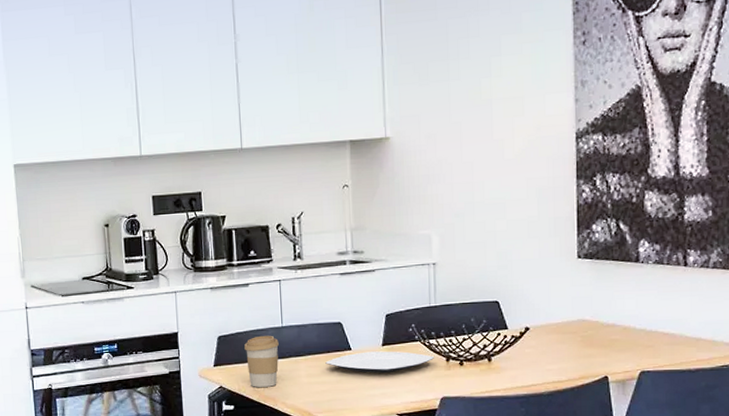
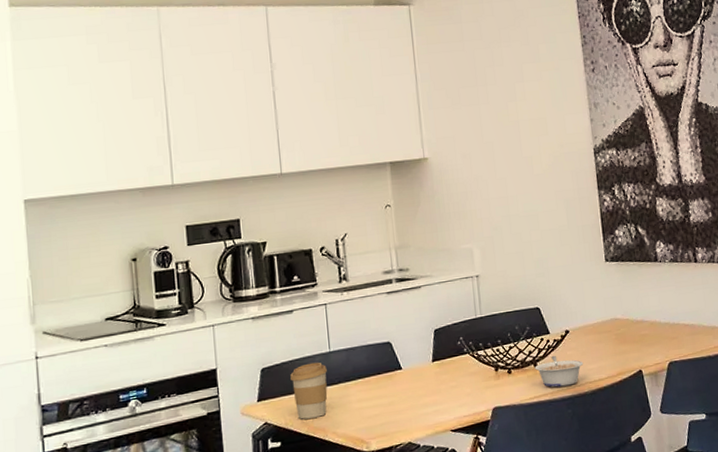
plate: present [325,351,435,374] -> none [376,365,484,391]
legume: none [488,351,543,384] -> present [534,355,584,388]

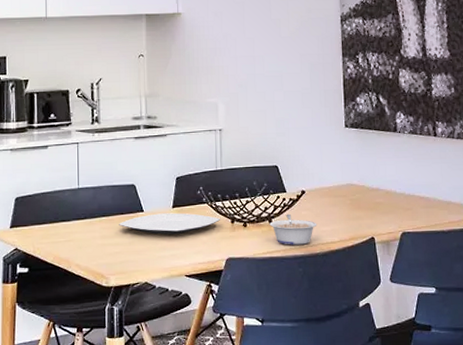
coffee cup: present [290,362,328,420] -> none [41,196,75,249]
plate: none [376,365,484,391] -> present [119,213,221,235]

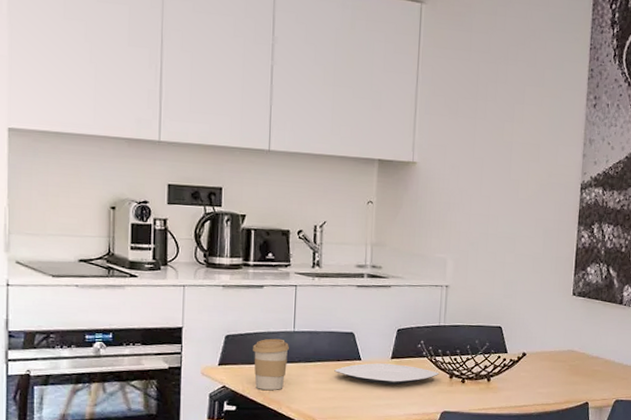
coffee cup: none [41,196,75,249] -> present [253,338,289,390]
legume: present [269,213,317,245] -> none [487,373,535,404]

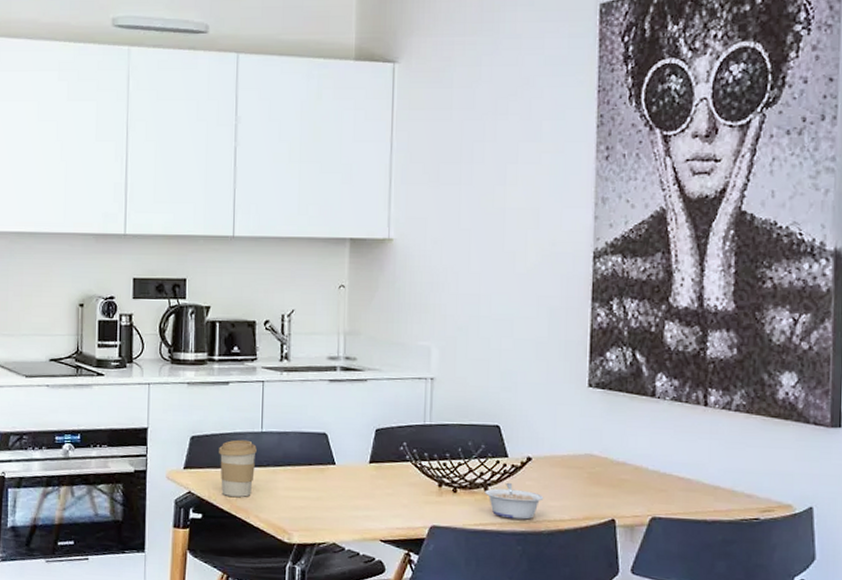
plate: present [334,363,440,386] -> none [306,468,426,494]
legume: none [487,373,535,404] -> present [484,482,544,520]

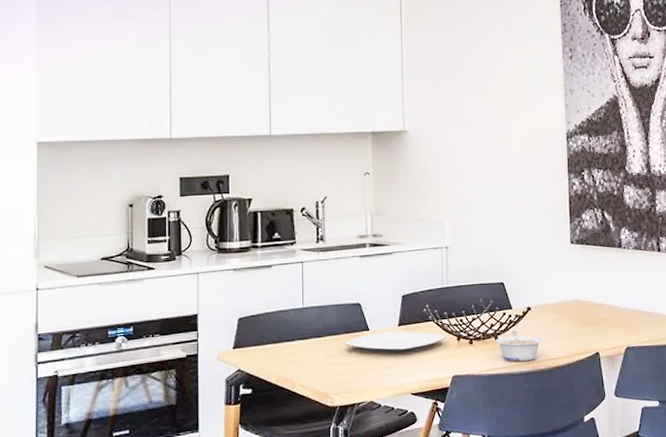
coffee cup: present [219,439,257,497] -> none [265,316,299,370]
plate: none [306,468,426,494] -> present [344,331,447,354]

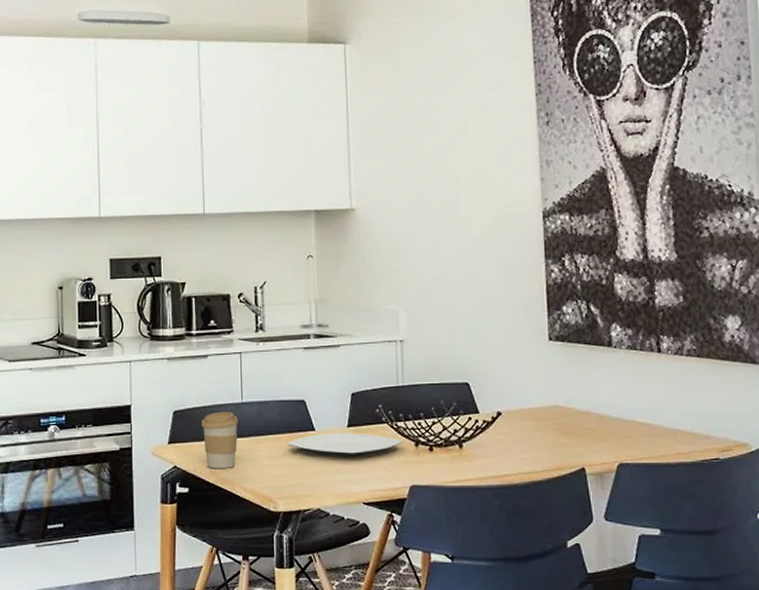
coffee cup: none [265,316,299,370] -> present [201,411,238,468]
legume: present [495,330,543,362] -> none [459,437,516,474]

